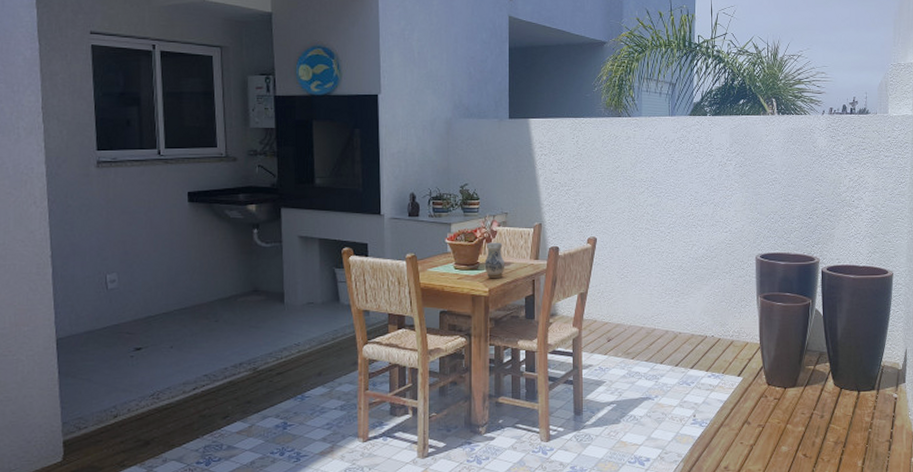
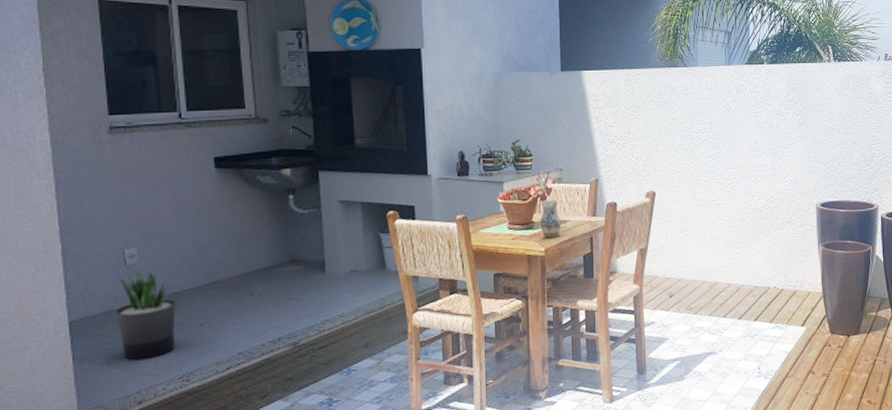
planter: none [96,291,150,377] -> present [115,268,176,360]

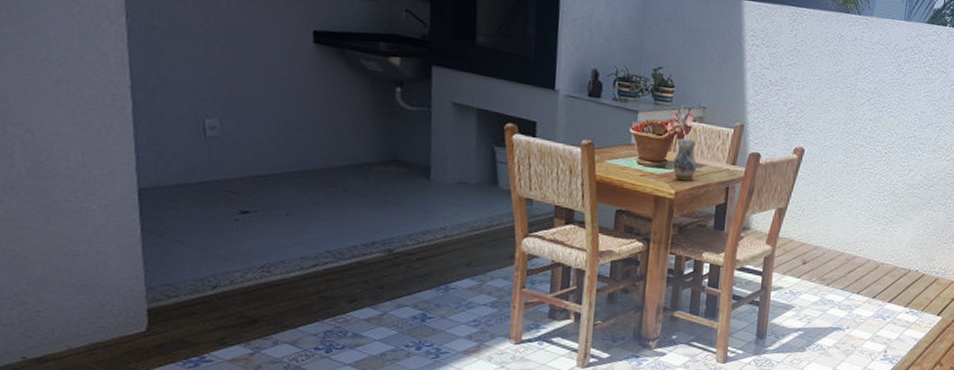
planter: present [115,268,176,360] -> none [191,139,260,243]

